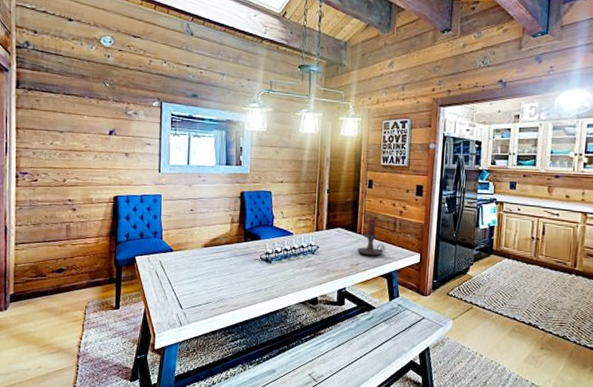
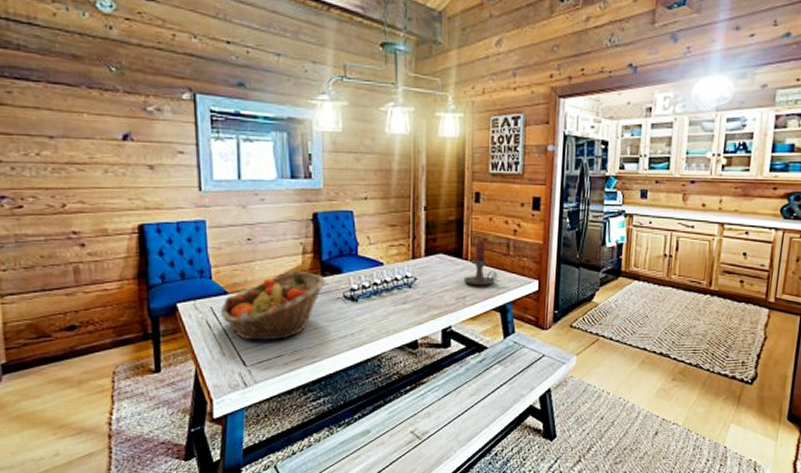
fruit basket: none [166,236,247,290] -> present [219,271,326,341]

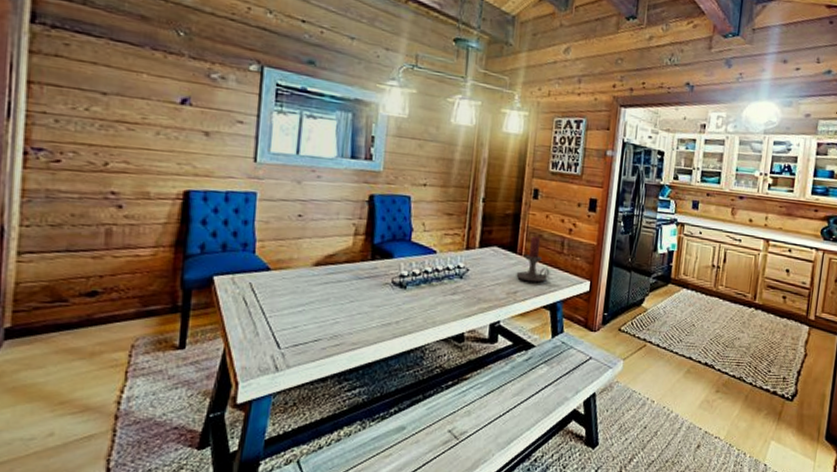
fruit basket: present [219,271,326,341] -> none [259,252,375,323]

